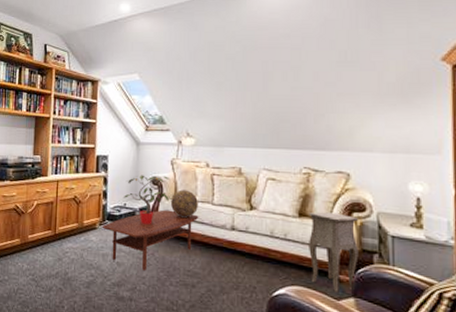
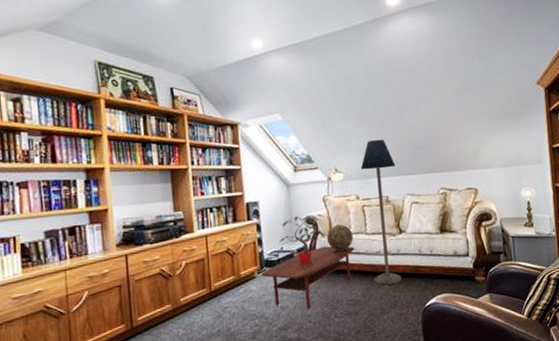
floor lamp: none [213,107,253,264] -> present [360,139,402,286]
side table: present [309,212,359,292] -> none [448,224,489,292]

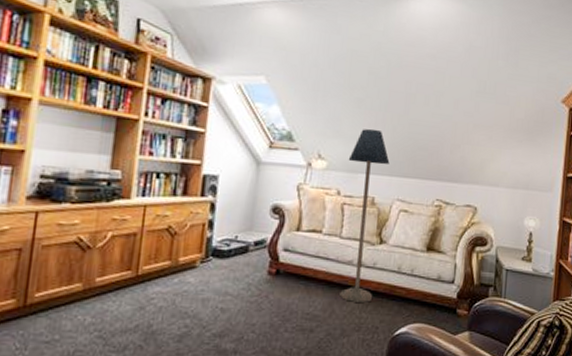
coffee table: present [262,246,355,309] -> none [205,243,324,316]
potted plant: present [279,213,327,265] -> none [234,201,295,261]
decorative sphere: present [326,224,353,251] -> none [292,220,325,253]

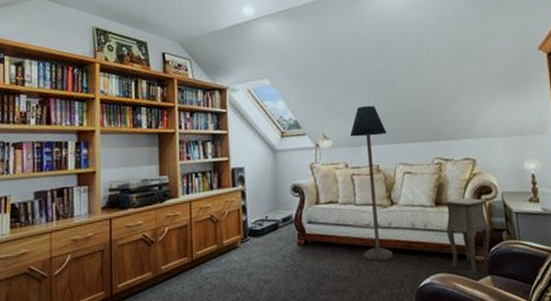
side table: none [433,246,480,327] -> present [444,197,490,273]

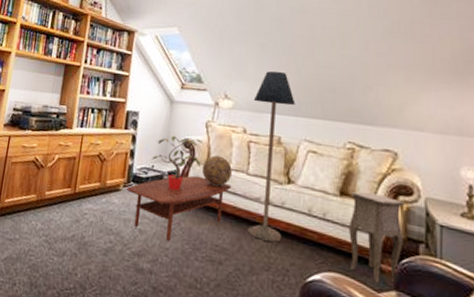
coffee table: none [245,216,343,284] -> present [127,175,232,241]
potted plant: none [263,182,314,235] -> present [151,135,204,191]
decorative sphere: none [313,193,341,222] -> present [201,155,232,187]

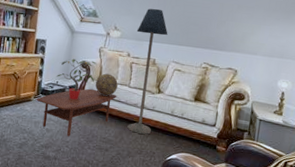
side table: present [349,191,404,284] -> none [197,98,238,159]

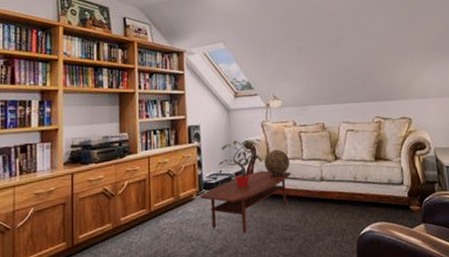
floor lamp: present [127,8,168,135] -> none [298,68,337,212]

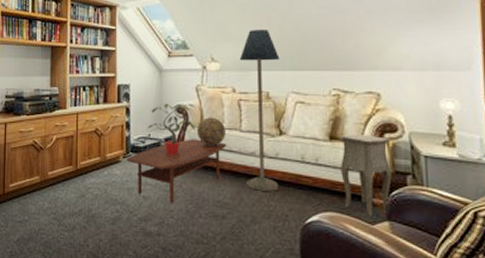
floor lamp: none [298,68,337,212] -> present [239,29,280,192]
side table: none [383,153,424,222] -> present [339,134,392,217]

